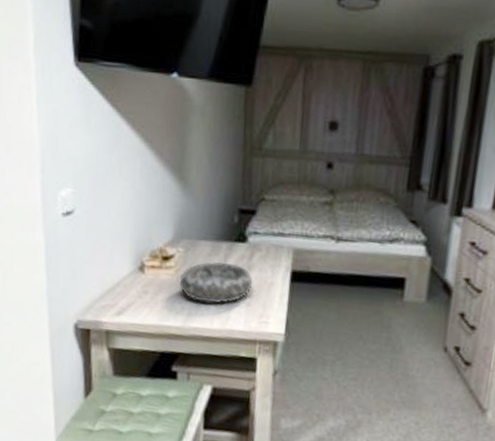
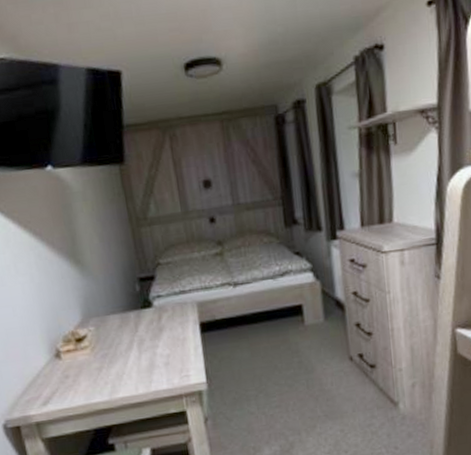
decorative bowl: present [179,261,253,304] -> none [97,329,167,372]

